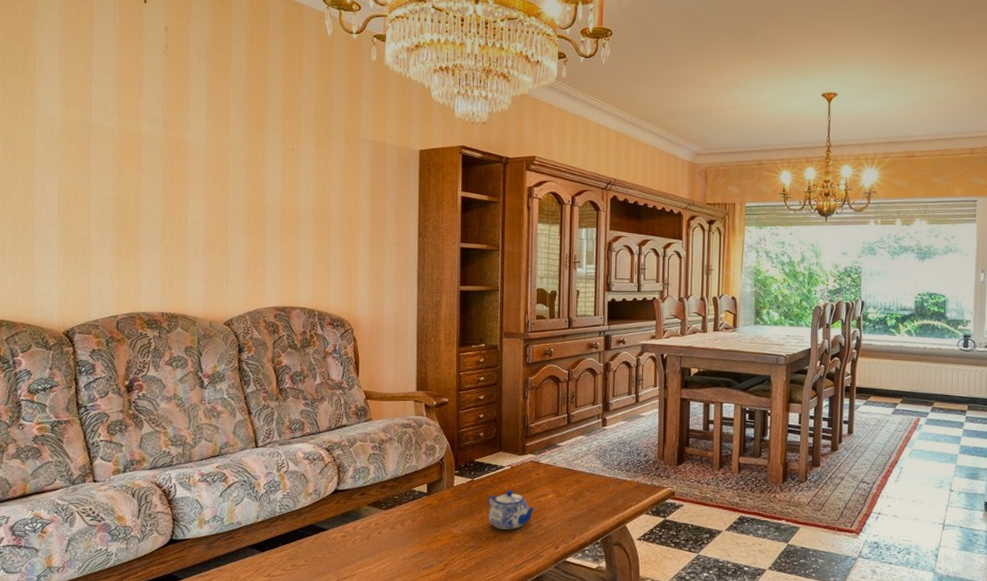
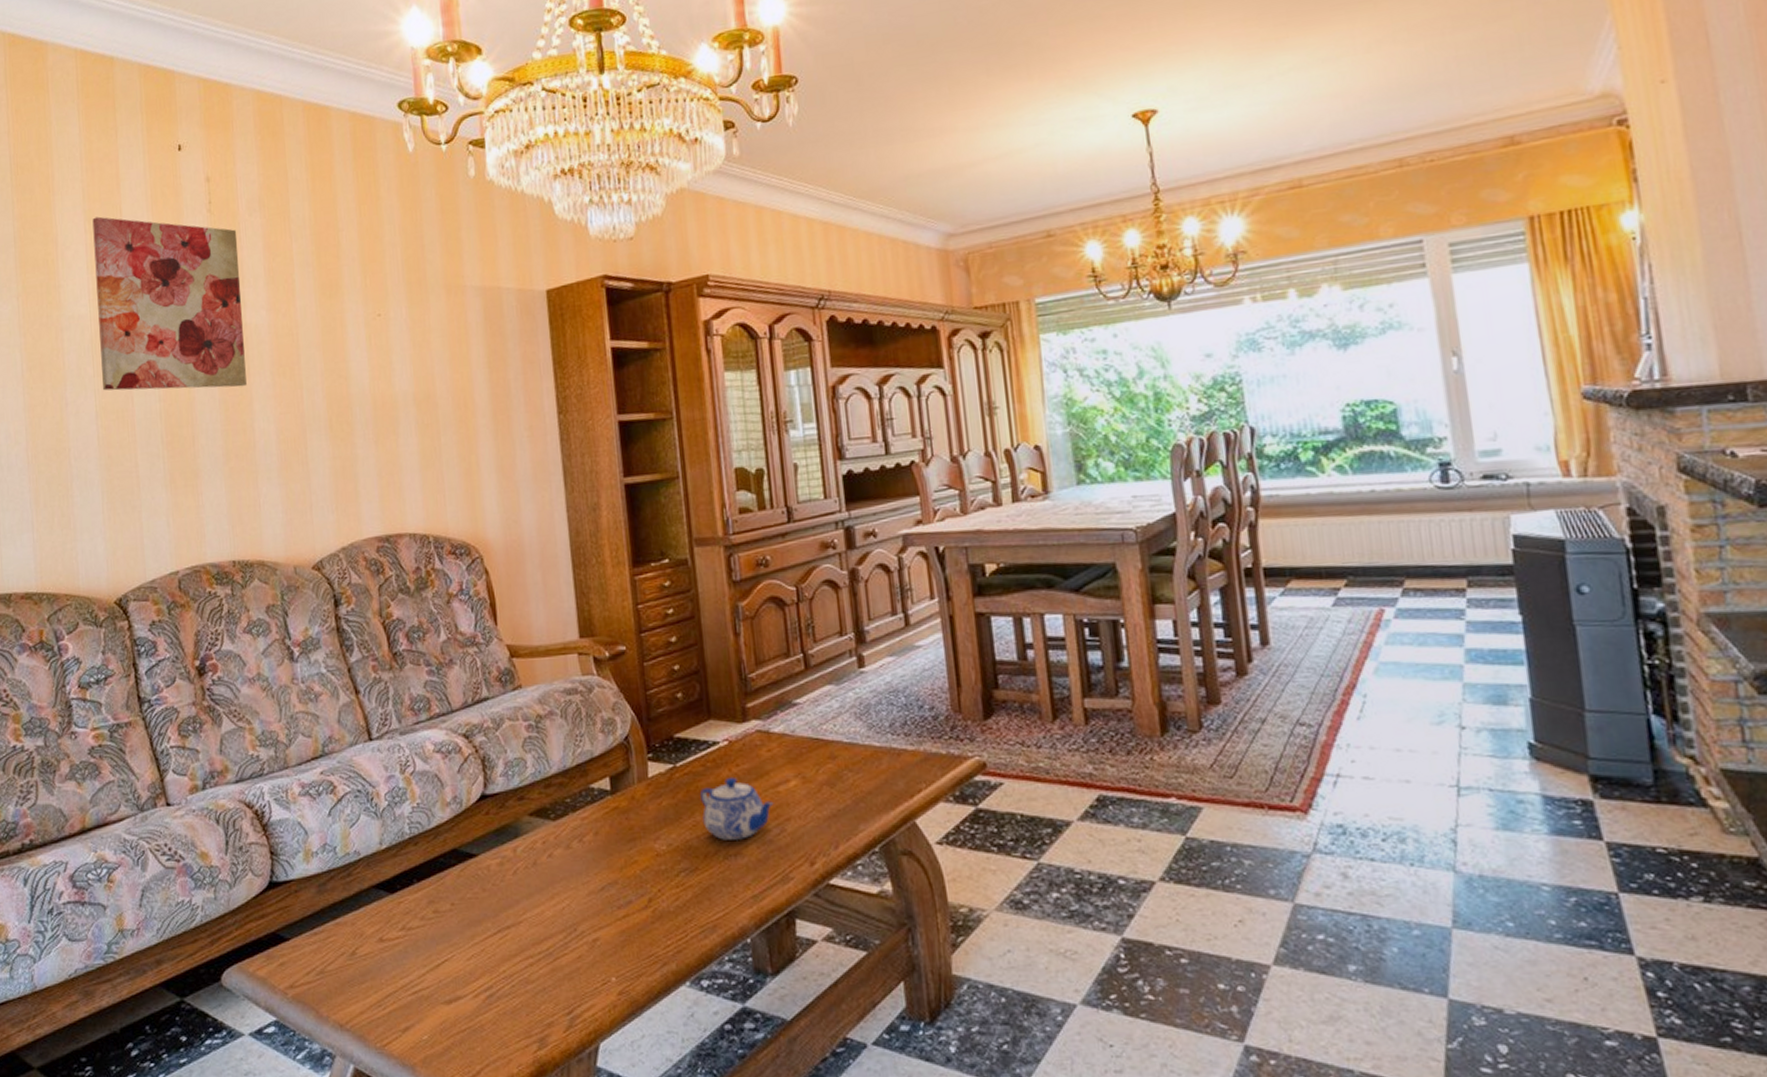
wall art: none [66,42,187,187] -> present [92,216,247,391]

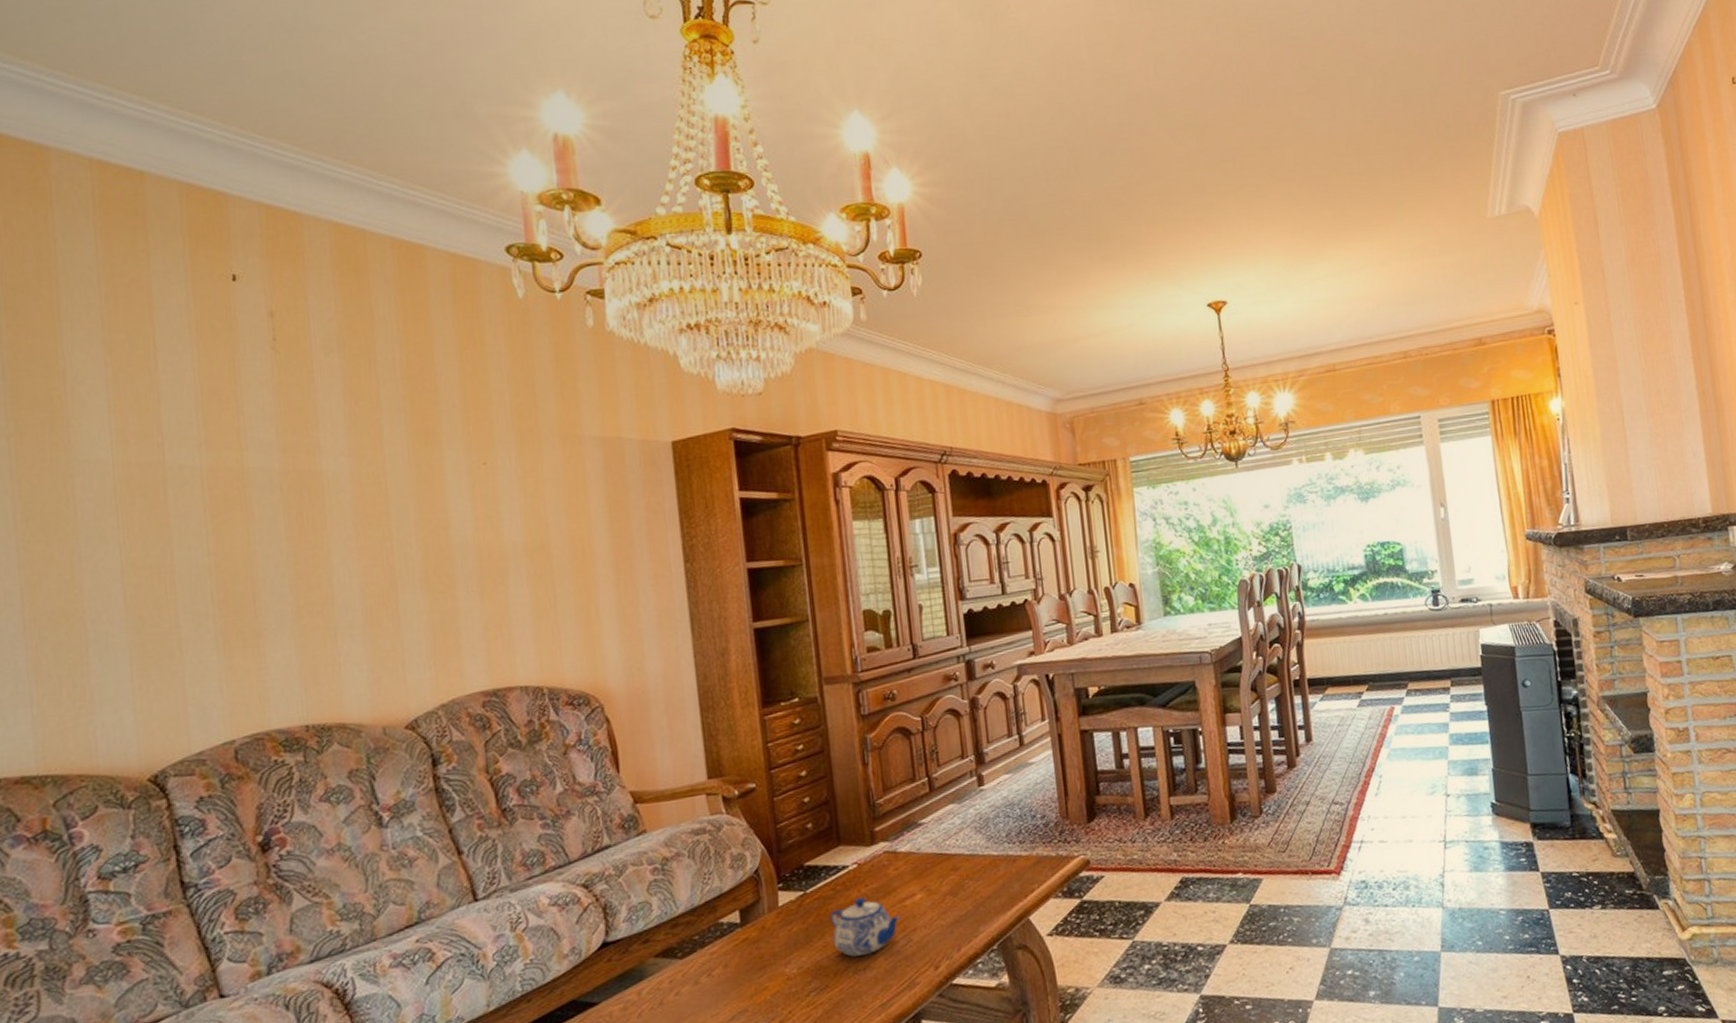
wall art: present [92,216,247,391] -> none [115,349,323,544]

